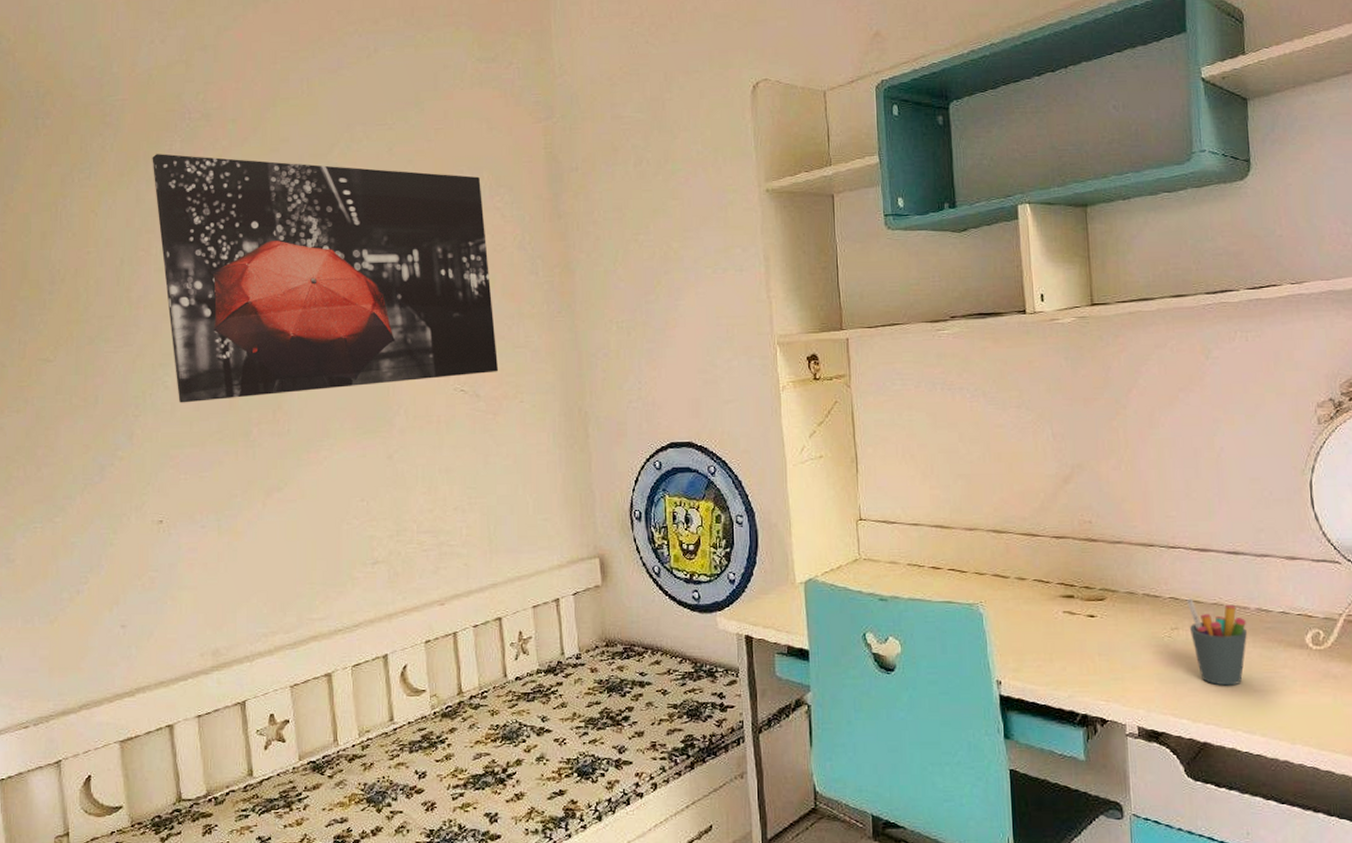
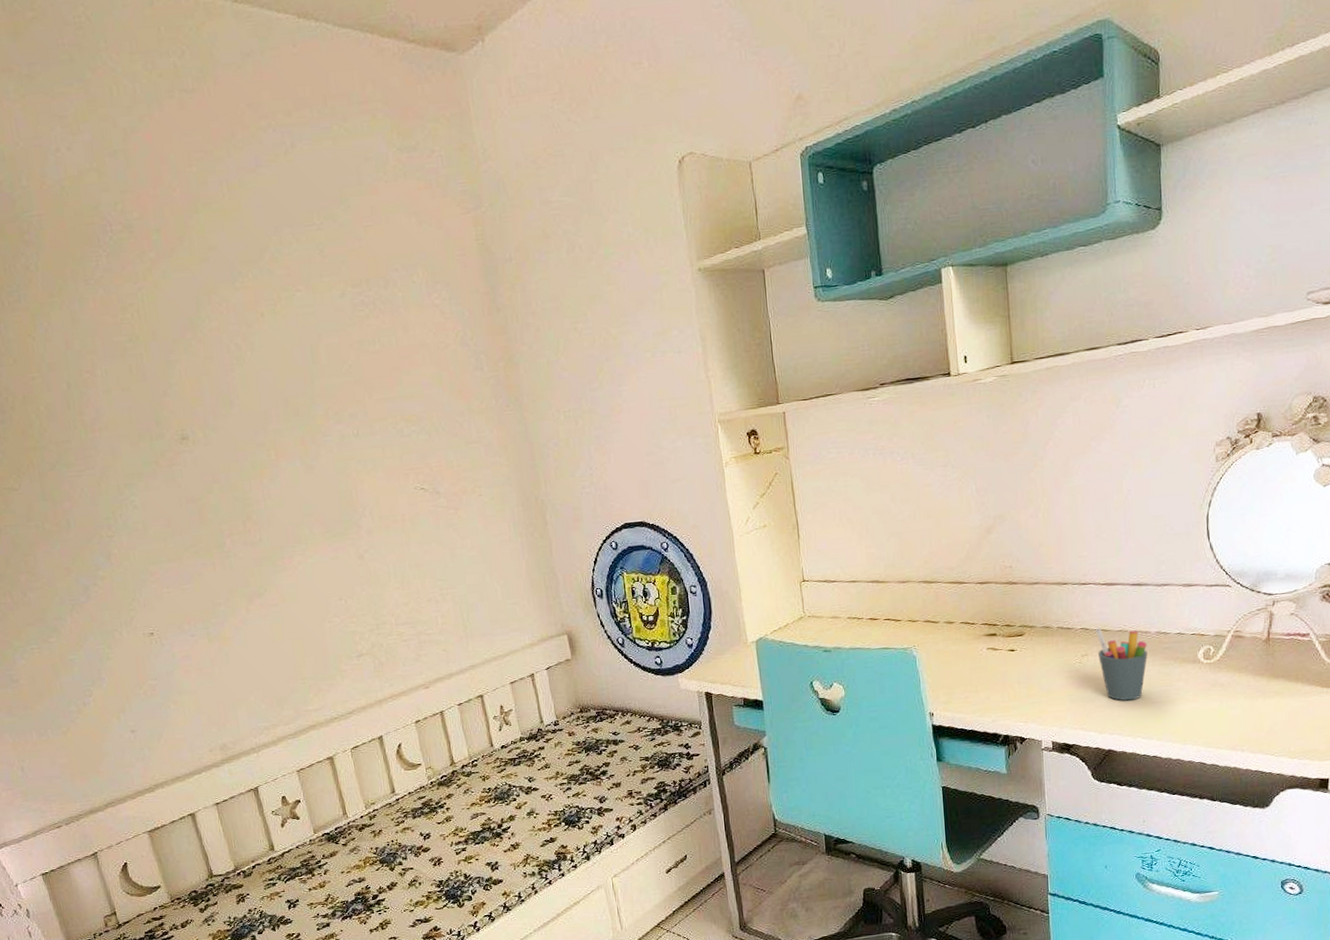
wall art: present [152,154,499,403] -> none [80,270,455,521]

